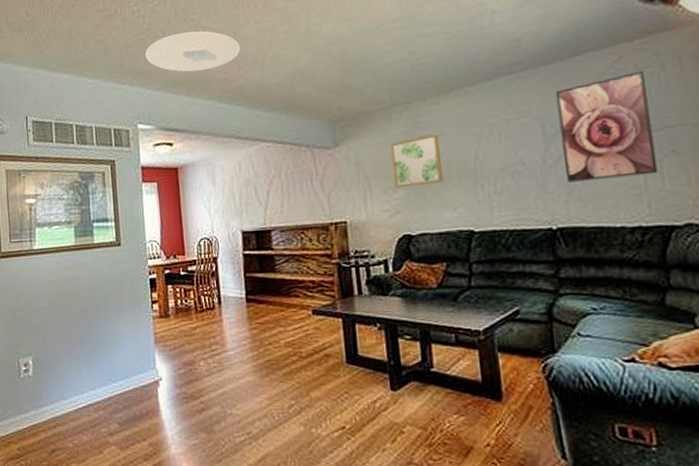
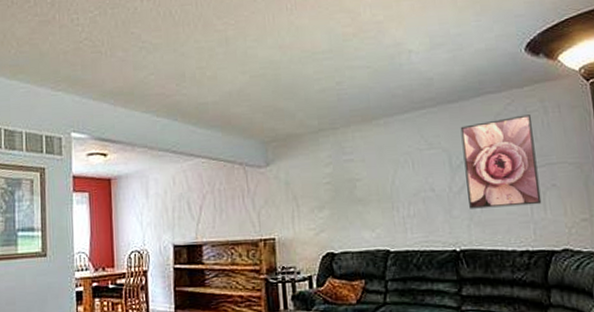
ceiling light: present [145,31,241,72] -> none [82,44,180,84]
wall art: present [390,134,443,188] -> none [317,159,364,208]

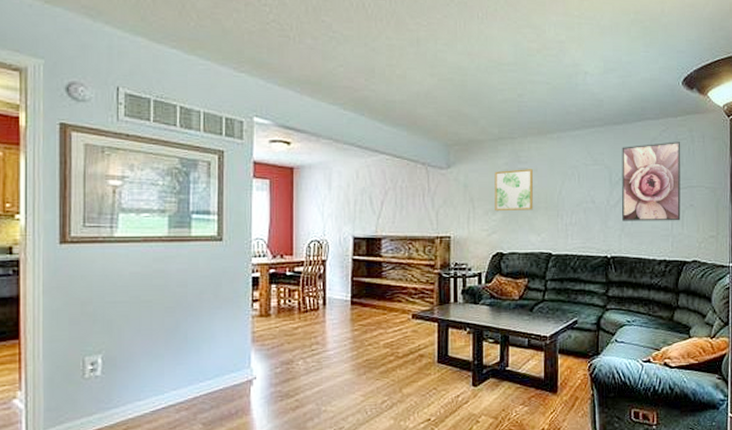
wall art: none [317,159,364,208] -> present [495,169,533,212]

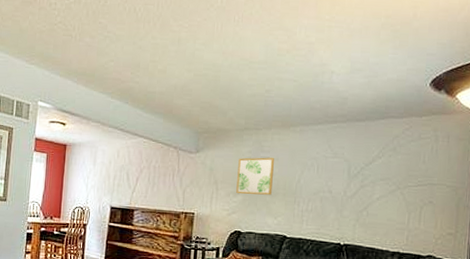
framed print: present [622,142,681,221] -> none [358,140,424,216]

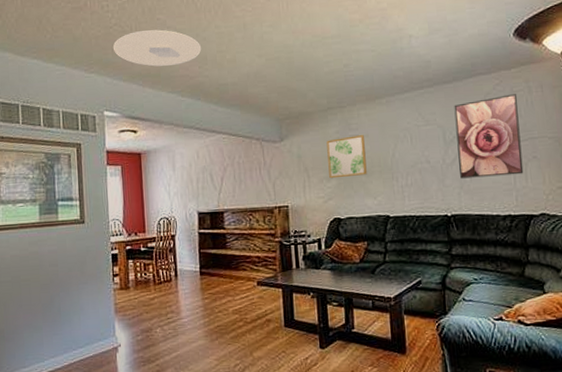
ceiling light: none [54,31,137,68] -> present [112,29,202,67]
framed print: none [358,140,424,216] -> present [454,94,524,179]

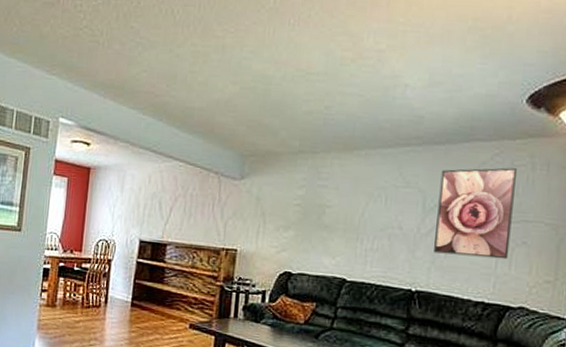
ceiling light: present [112,29,202,67] -> none [79,37,173,80]
wall art: present [326,135,367,179] -> none [287,186,334,231]

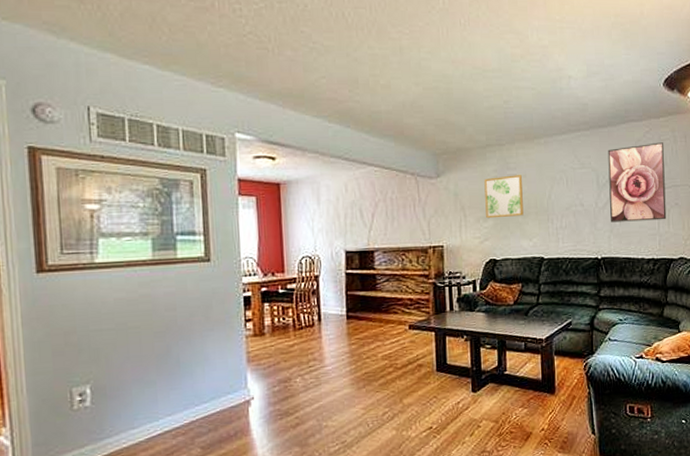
wall art: none [287,186,334,231] -> present [484,175,524,219]

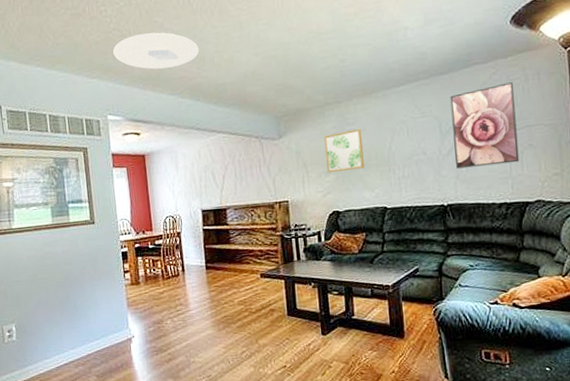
ceiling light: none [246,43,353,86] -> present [112,32,199,70]

